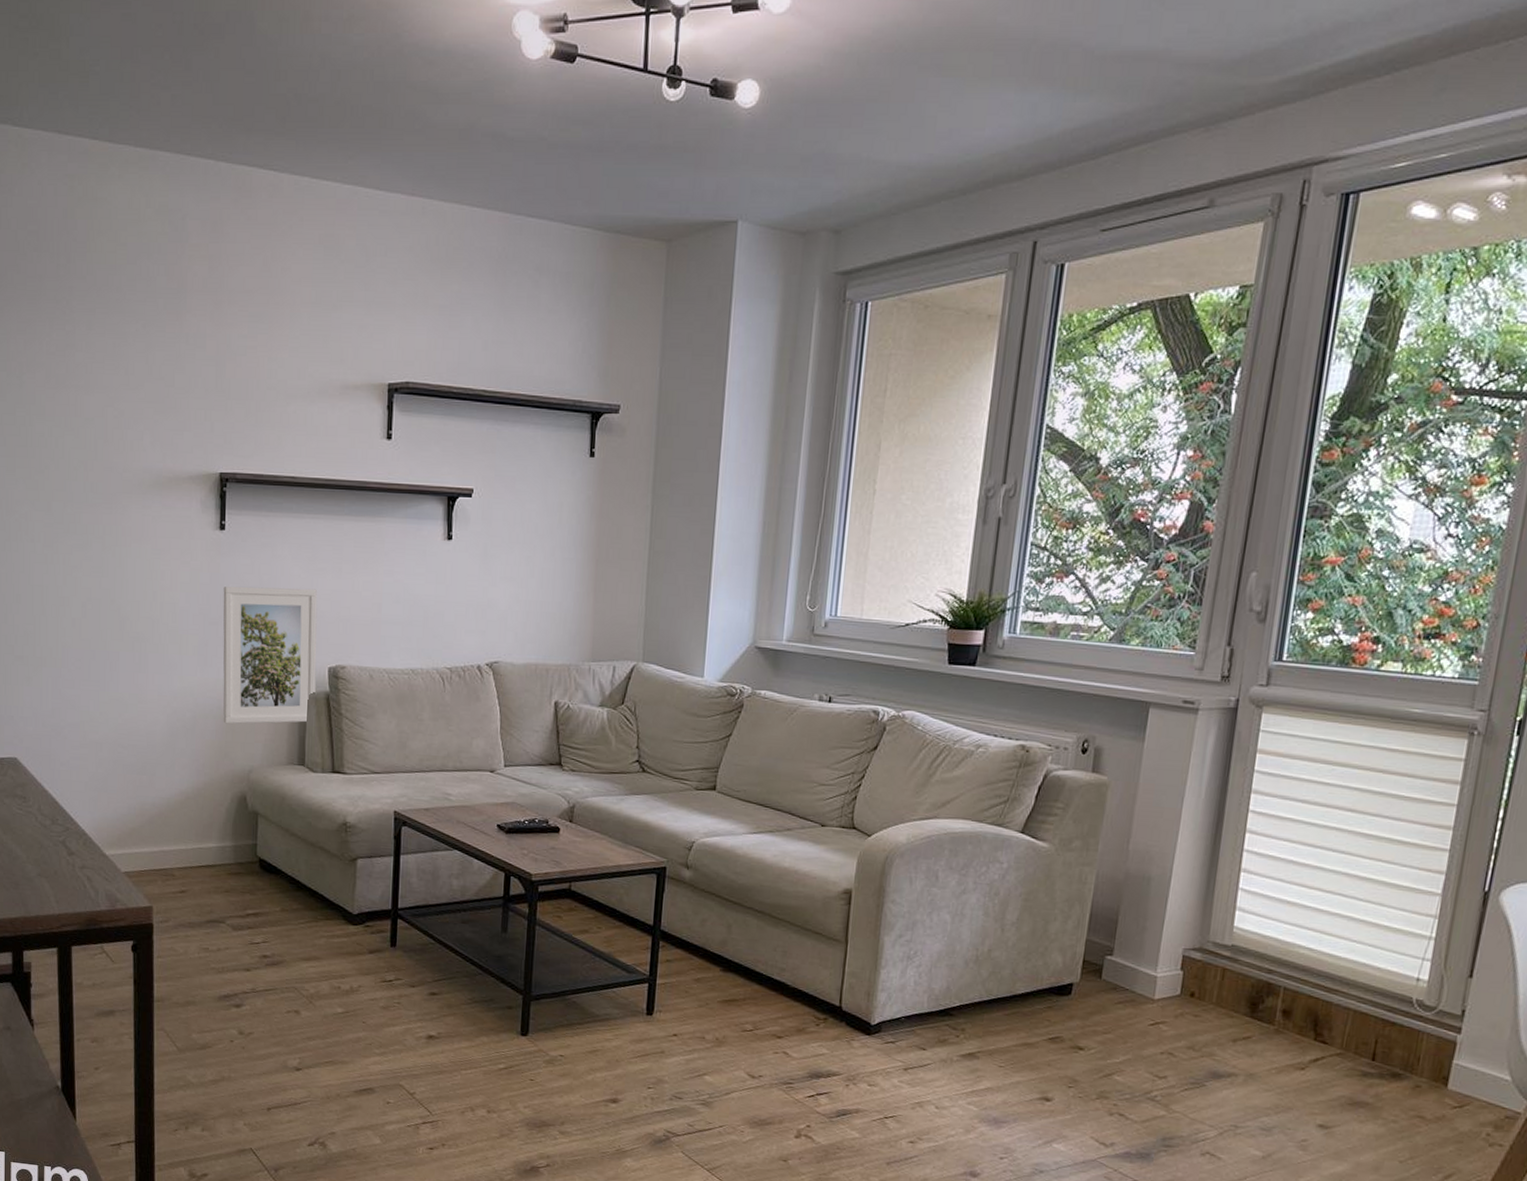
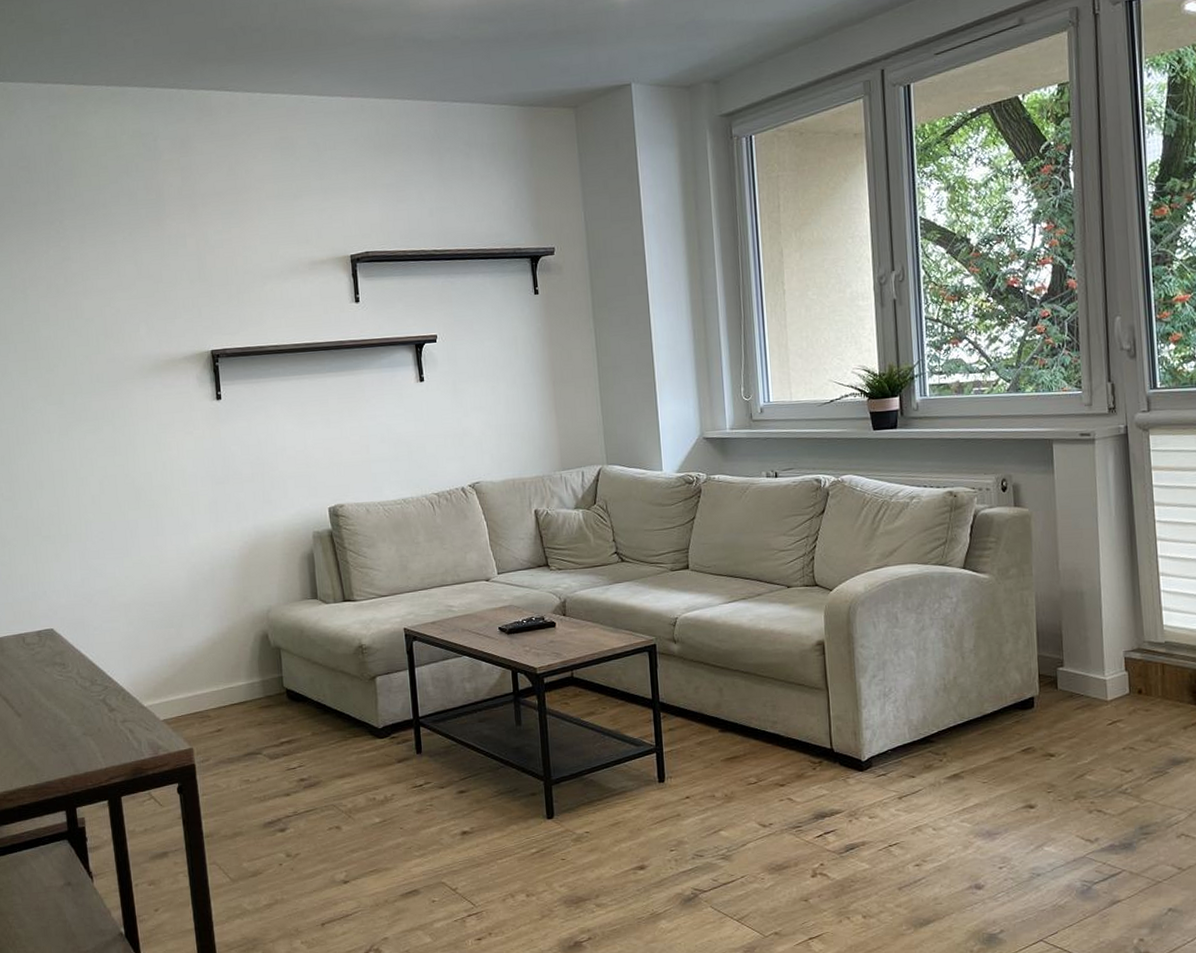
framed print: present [223,586,318,724] -> none [225,440,319,571]

